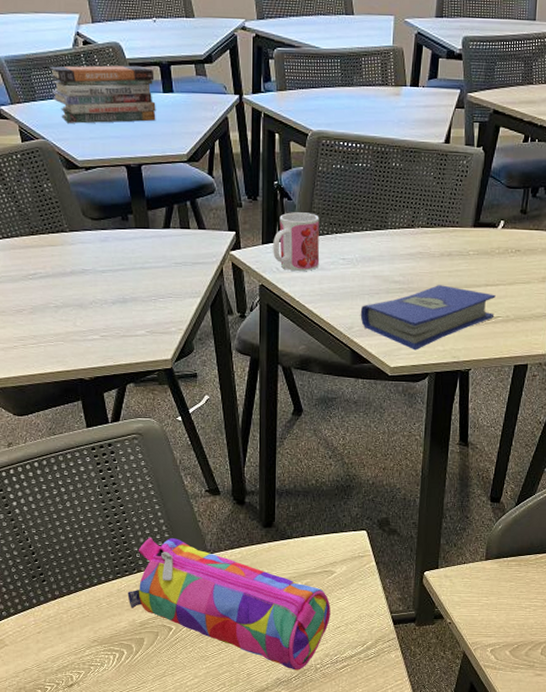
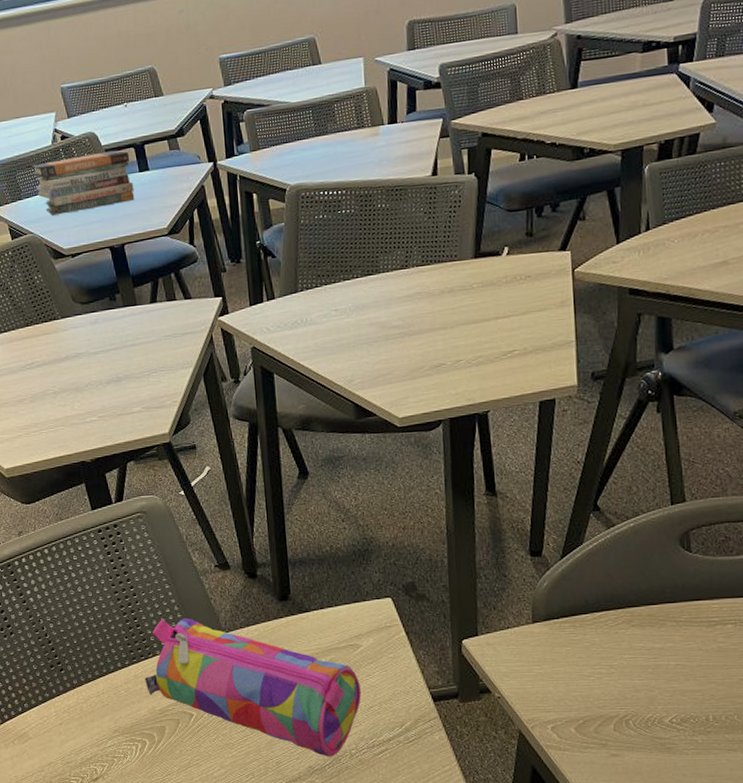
mug: present [273,212,320,272] -> none [260,267,311,330]
hardcover book: present [360,285,496,351] -> none [359,324,509,397]

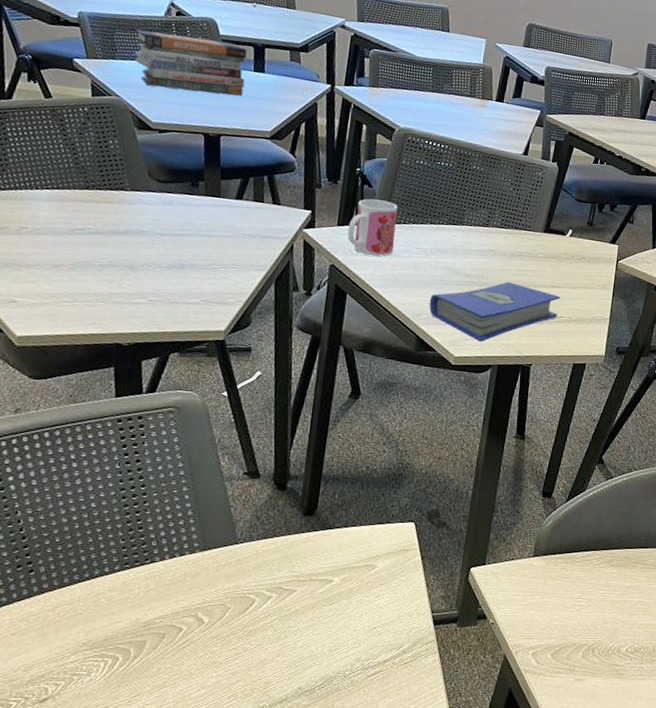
pencil case: present [144,618,361,757] -> none [133,523,368,678]
mug: none [260,267,311,330] -> present [347,199,398,256]
hardcover book: none [359,324,509,397] -> present [429,282,560,342]

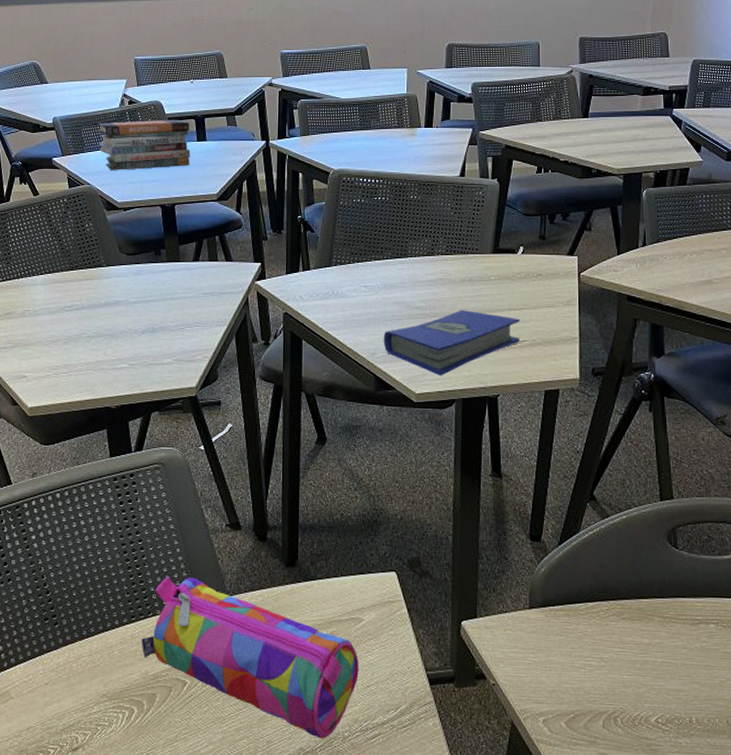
pencil case: none [133,523,368,678] -> present [141,577,359,739]
mug: present [347,199,398,256] -> none [296,243,342,300]

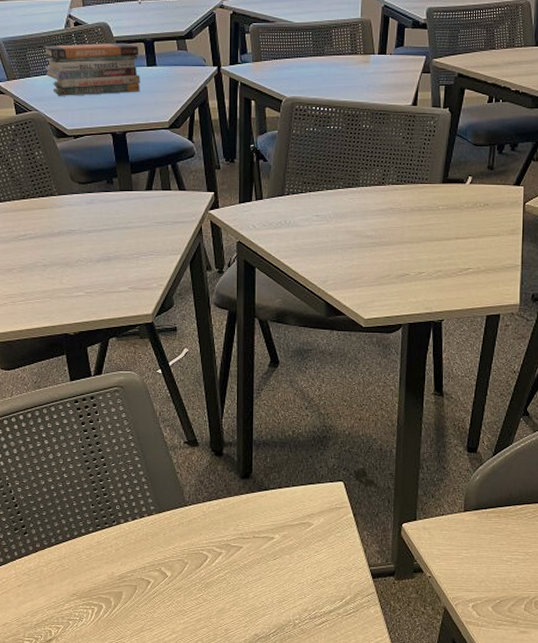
pencil case: present [141,577,359,739] -> none [107,490,308,626]
hardcover book: present [383,310,520,376] -> none [334,239,466,302]

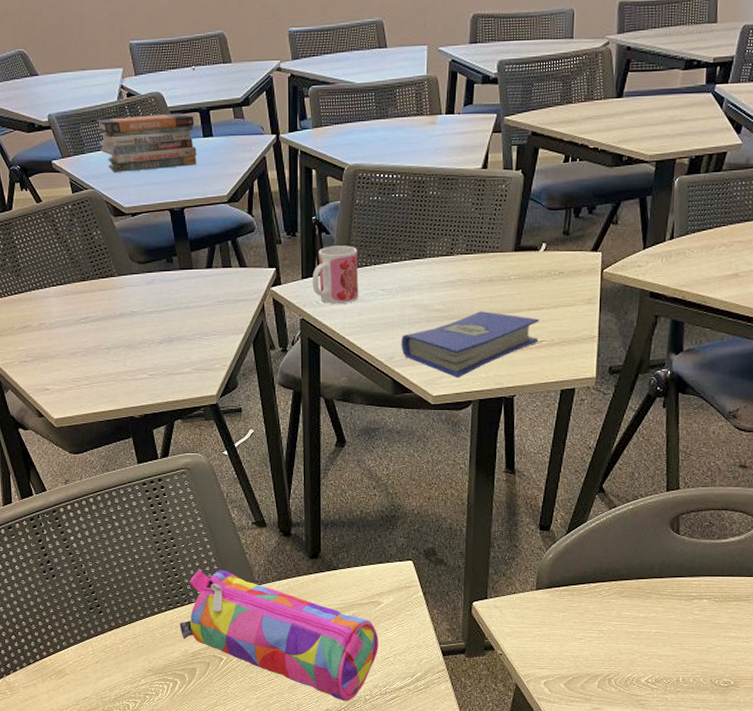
pencil case: none [107,490,308,626] -> present [179,570,378,701]
mug: none [249,173,294,229] -> present [312,245,359,305]
hardcover book: none [334,239,466,302] -> present [401,311,539,378]

